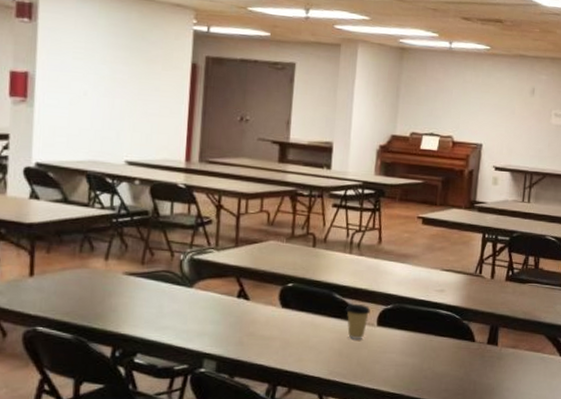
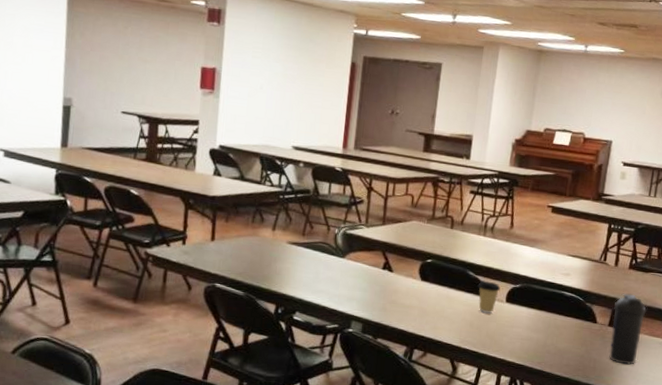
water bottle: none [489,307,526,384] -> present [609,293,647,365]

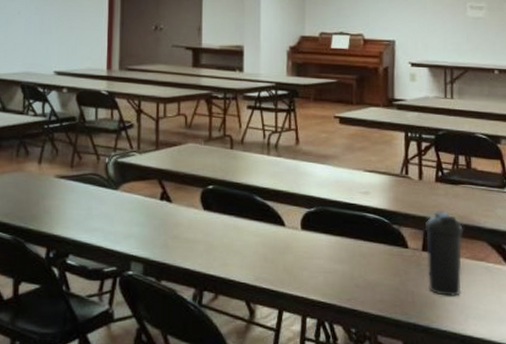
coffee cup: present [477,280,501,314] -> none [267,206,293,245]

